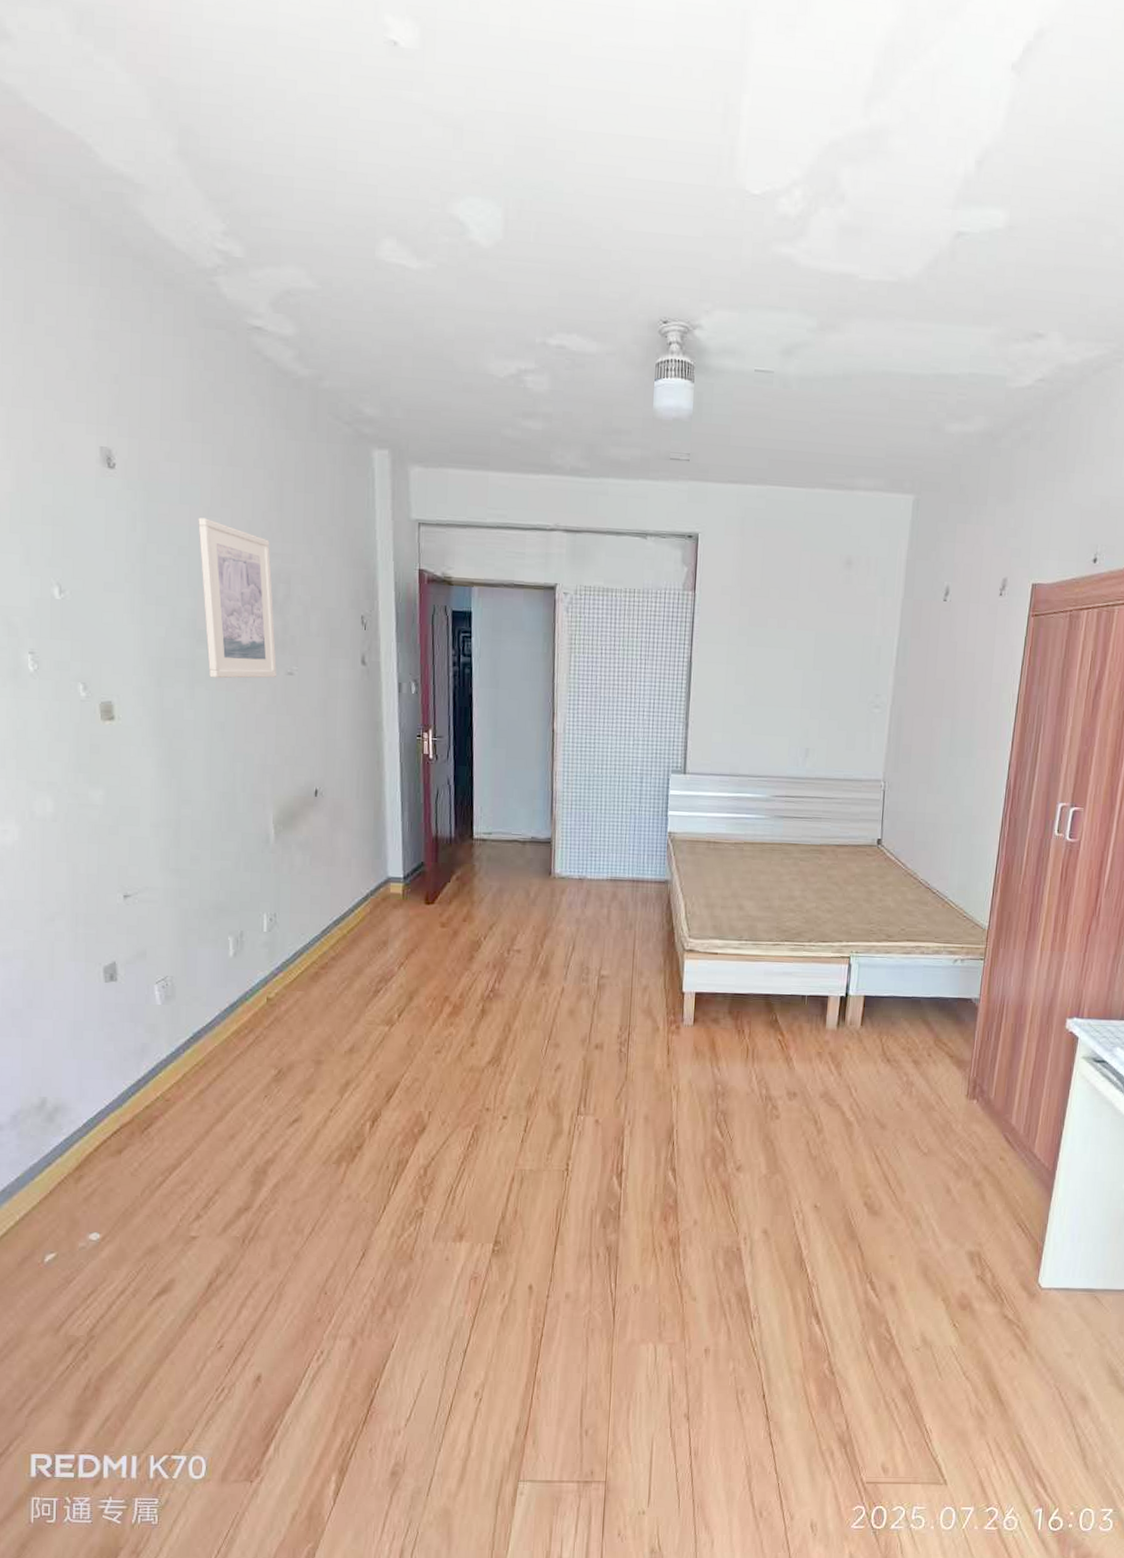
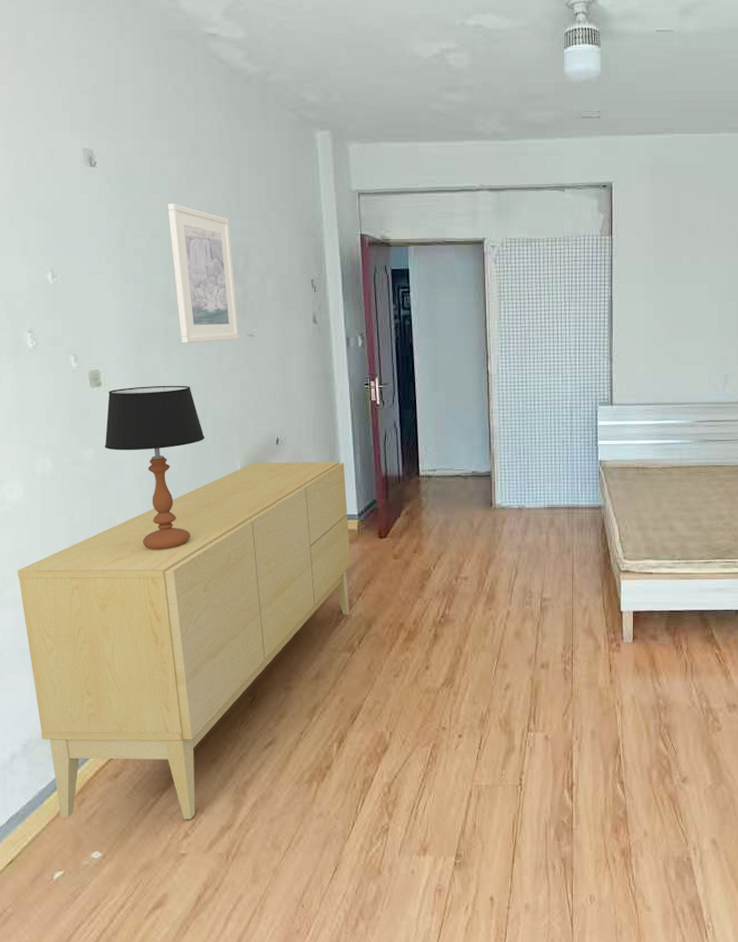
sideboard: none [9,815,394,1200] -> present [17,462,351,820]
table lamp: none [116,723,233,907] -> present [104,385,205,550]

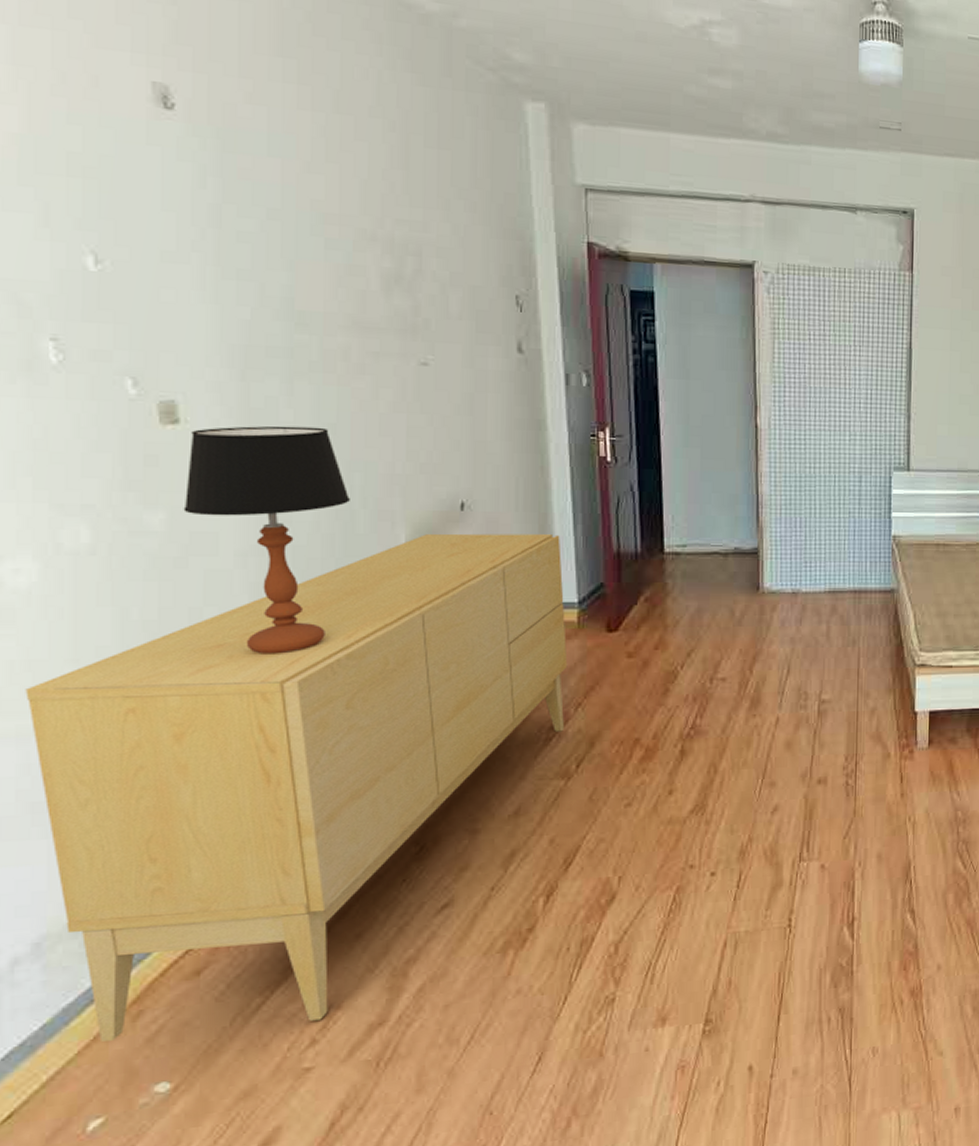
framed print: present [167,203,240,344] -> none [294,174,407,371]

